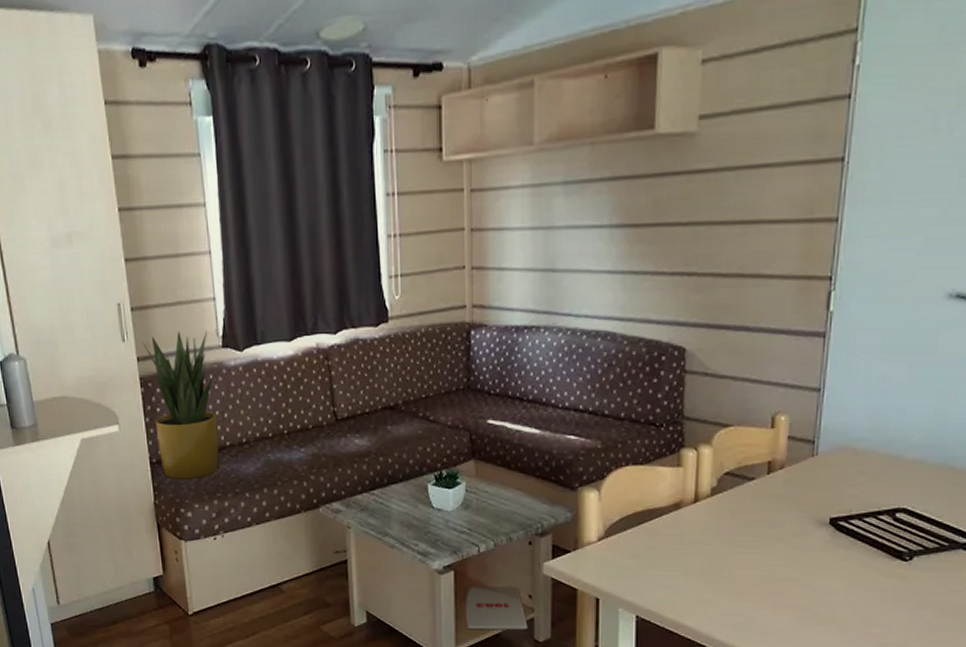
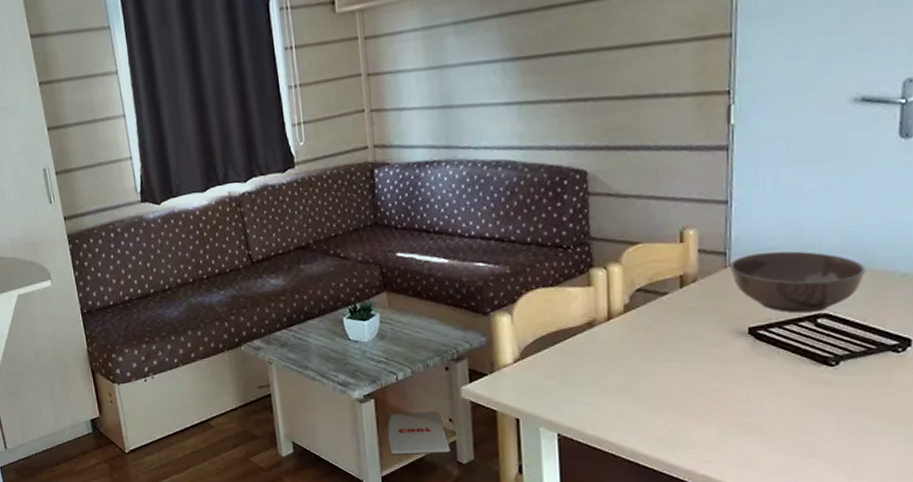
planter: present [142,331,220,481] -> none [67,189,146,328]
bowl: none [817,444,946,506] -> present [730,251,866,313]

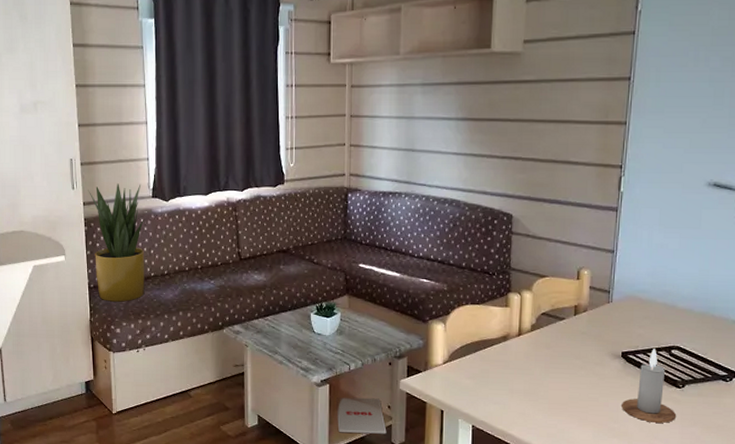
planter: none [67,189,146,328] -> present [88,183,145,303]
bowl: present [730,251,866,313] -> none [612,294,708,345]
candle: none [753,319,831,412] -> present [622,349,677,423]

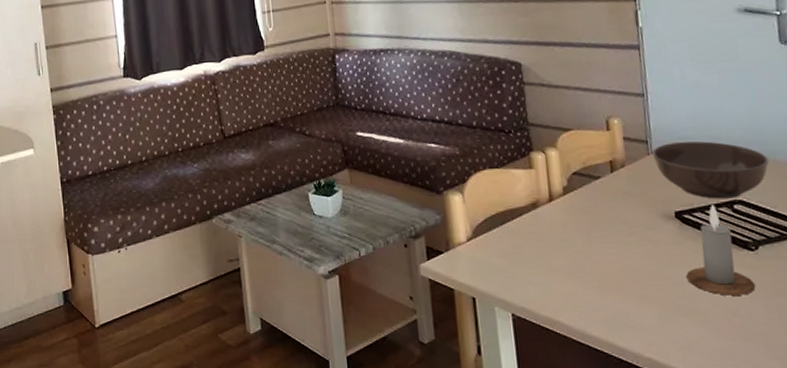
planter: present [88,183,145,303] -> none [55,64,123,198]
magazine: present [336,396,387,434] -> none [349,288,412,334]
bowl: none [612,294,708,345] -> present [652,141,770,199]

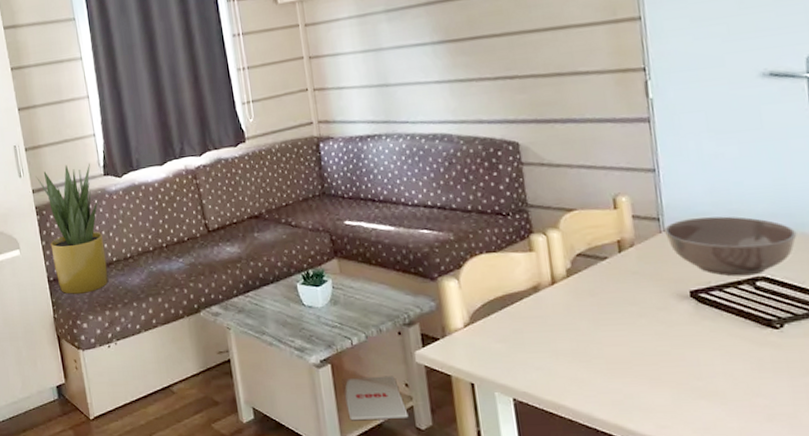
planter: none [55,64,123,198] -> present [35,163,109,295]
magazine: none [349,288,412,334] -> present [342,375,409,421]
candle: present [686,205,756,295] -> none [702,283,781,376]

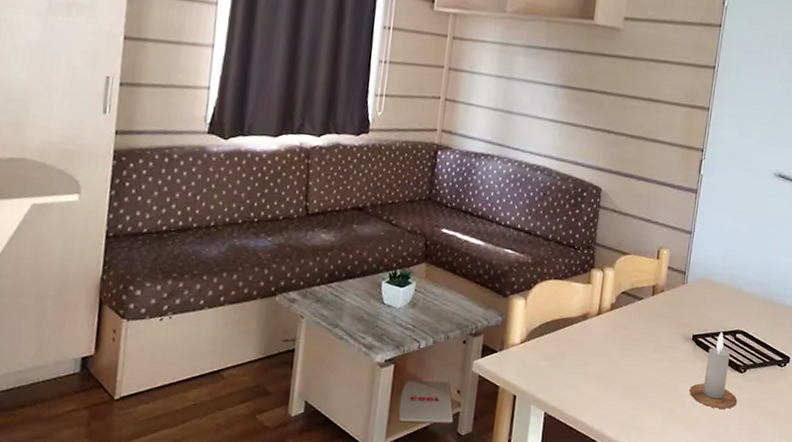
planter: present [35,163,109,295] -> none [118,112,195,258]
bowl: present [664,216,797,277] -> none [687,276,769,329]
candle: none [702,283,781,376] -> present [689,332,738,409]

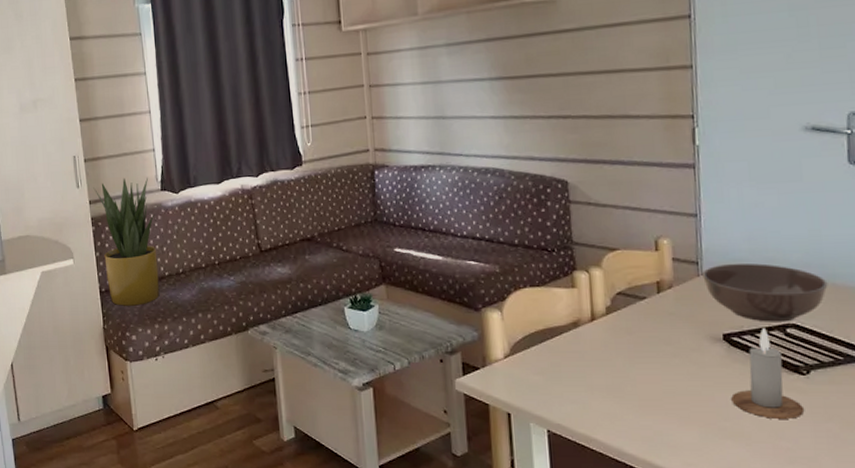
planter: none [118,112,195,258] -> present [93,178,160,307]
magazine: present [398,379,454,423] -> none [383,401,446,445]
bowl: none [687,276,769,329] -> present [702,263,828,322]

